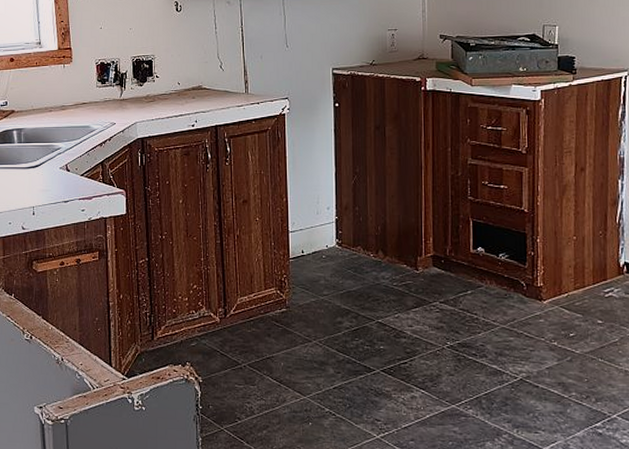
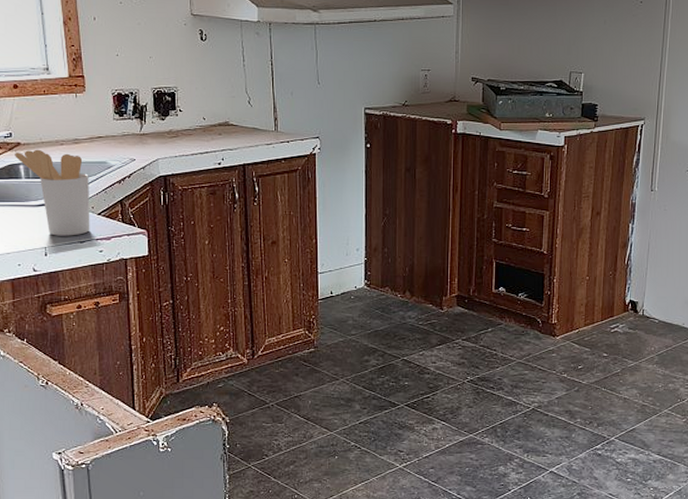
utensil holder: none [9,116,74,196] -> present [15,149,90,236]

